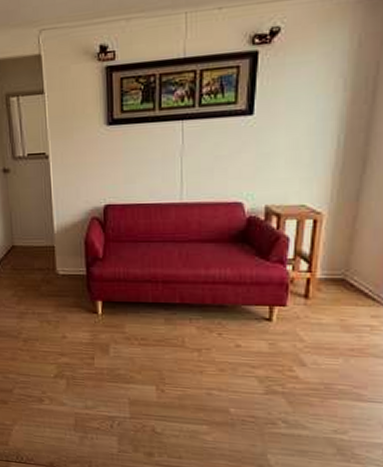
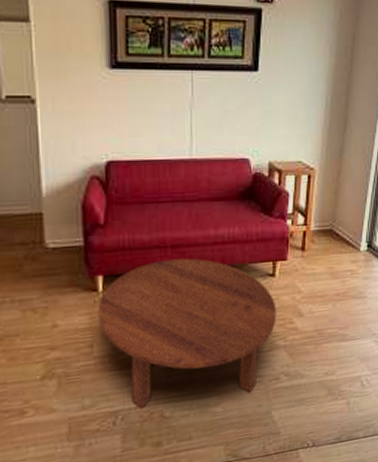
coffee table: none [97,294,274,431] -> present [97,258,277,409]

